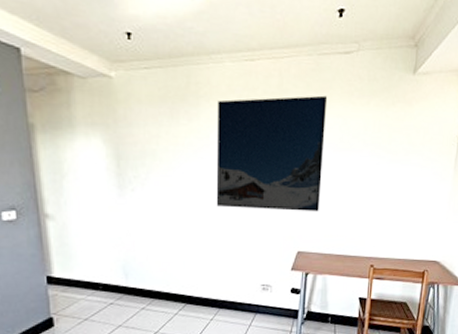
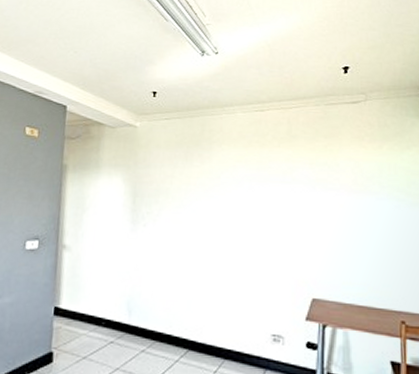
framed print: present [216,95,328,212] -> none [224,140,338,256]

